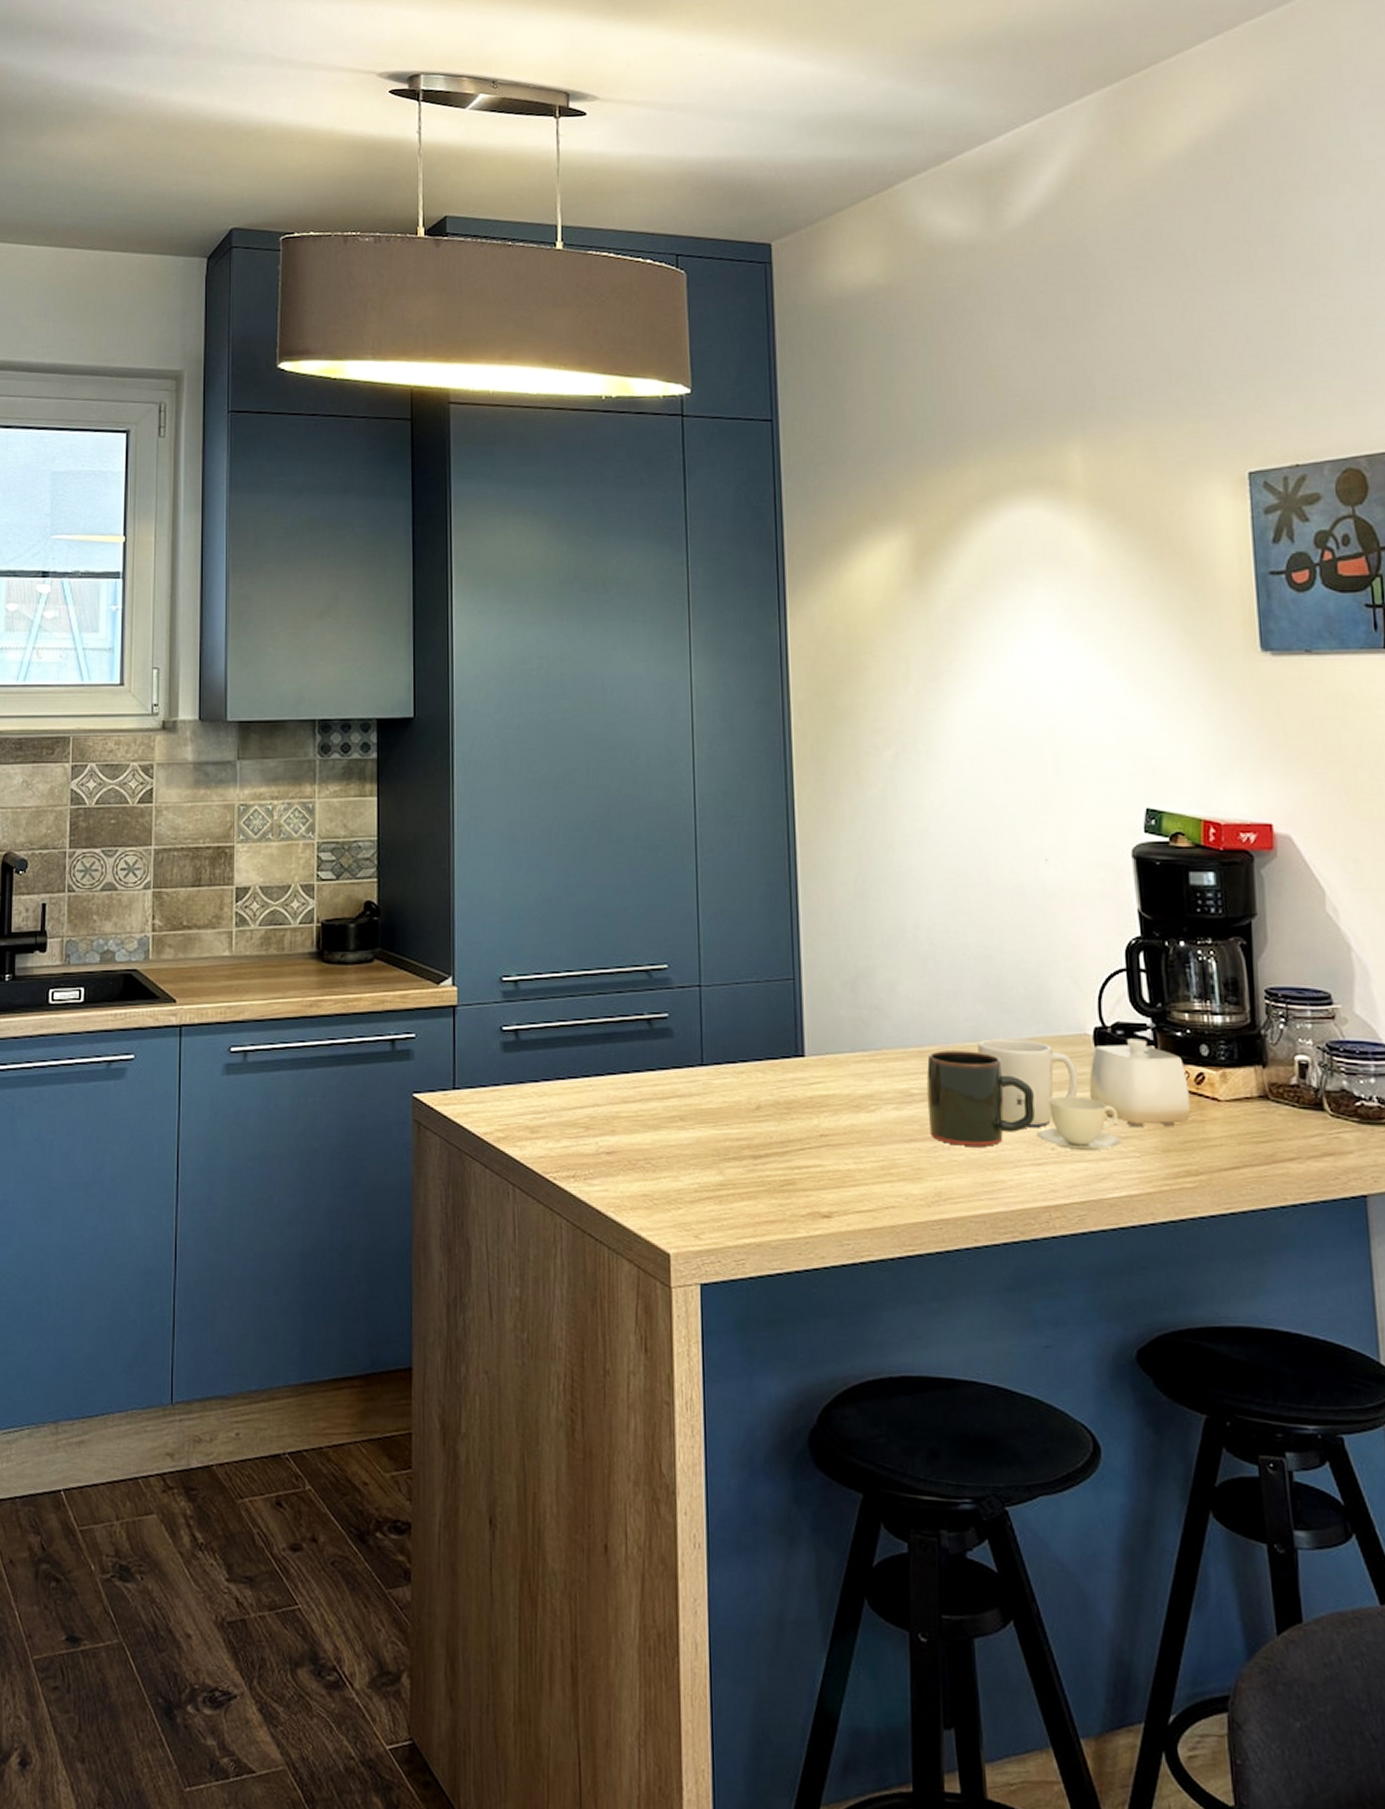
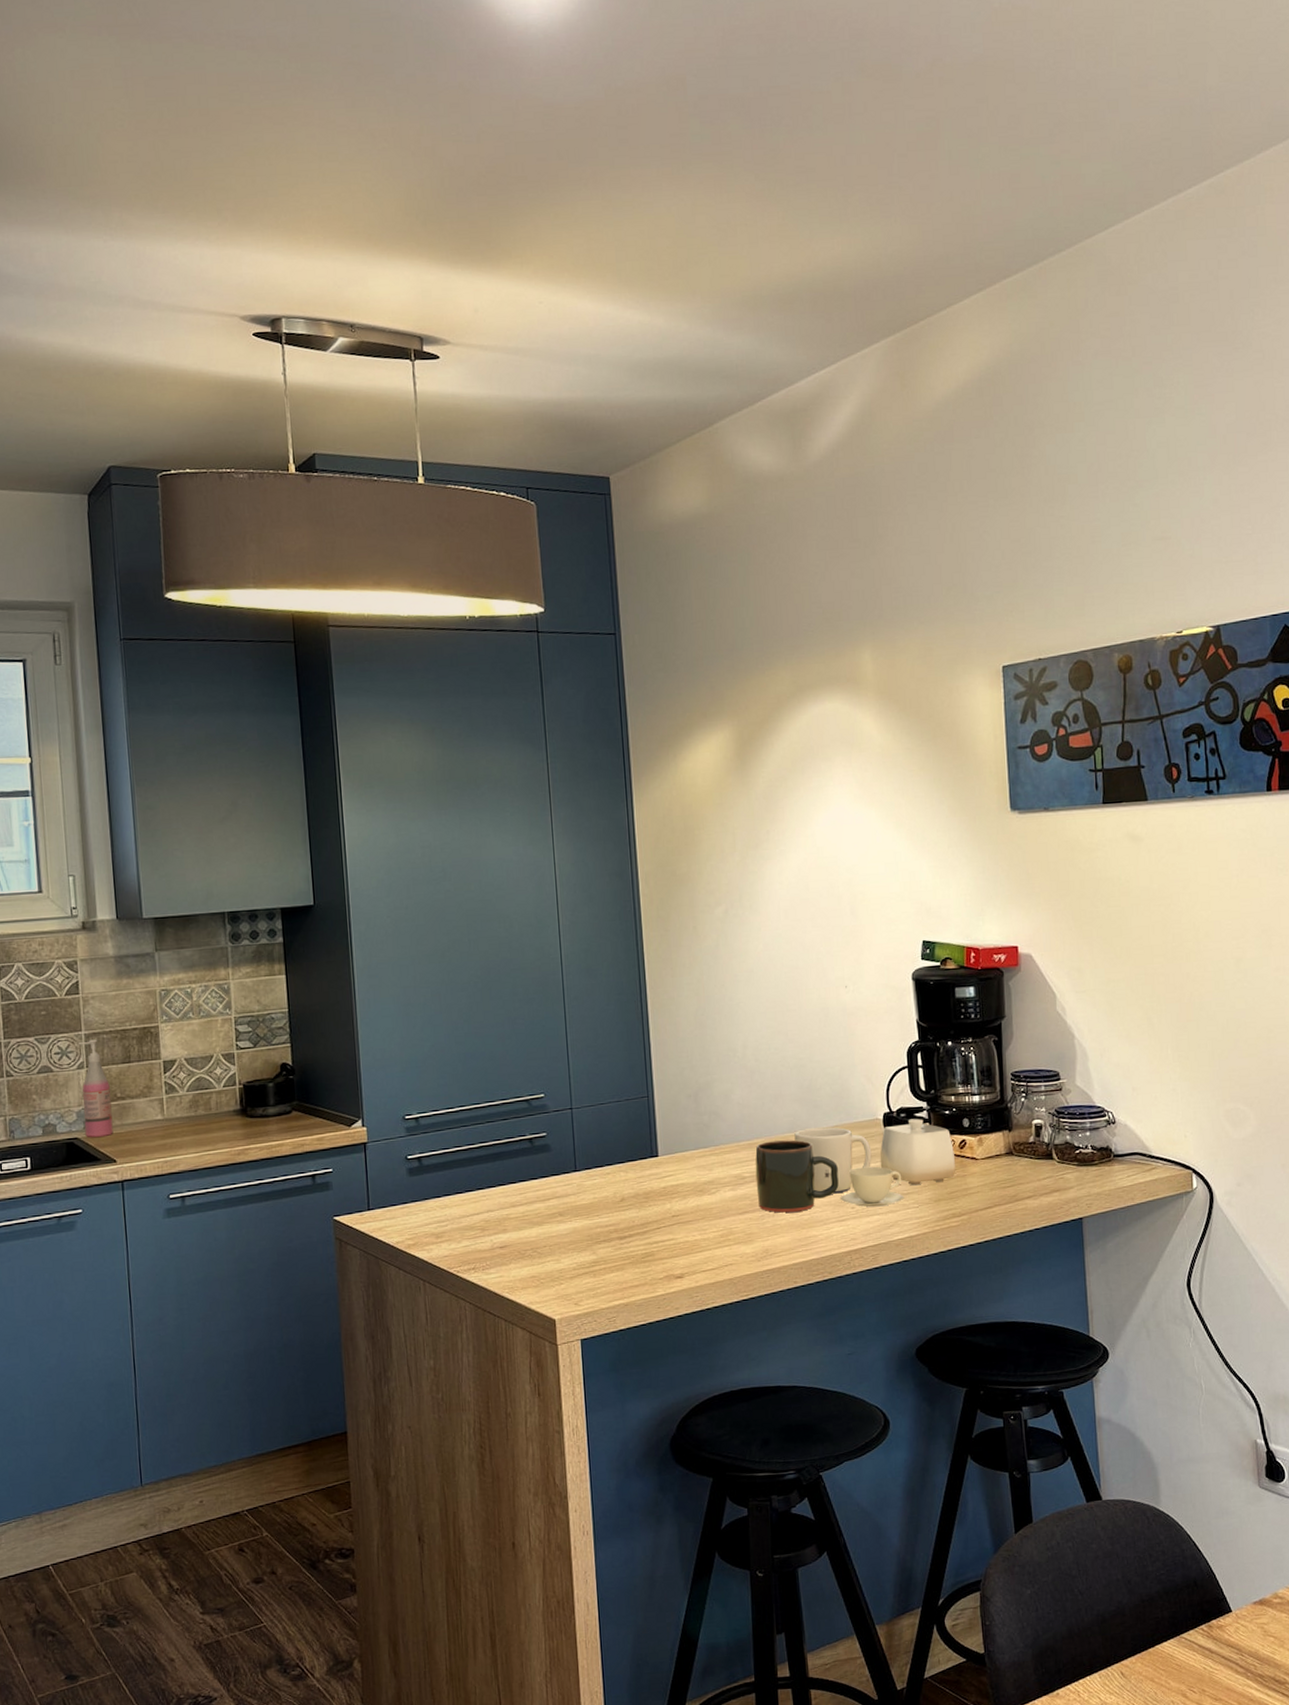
soap dispenser: none [145,856,176,972] -> present [78,1039,113,1138]

